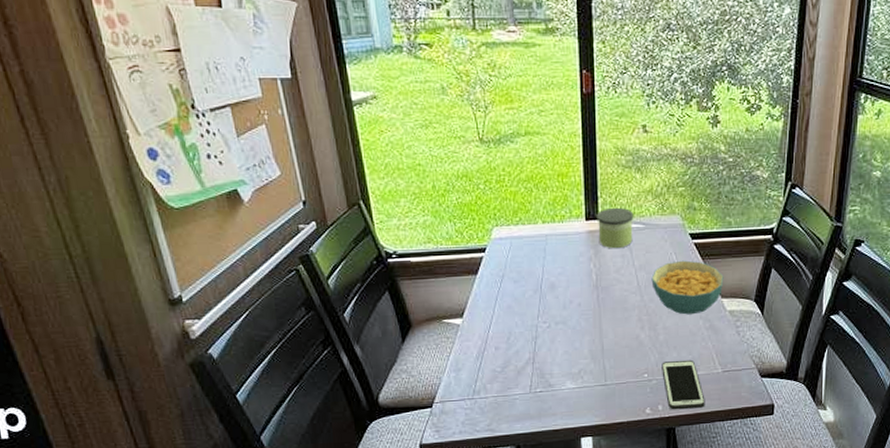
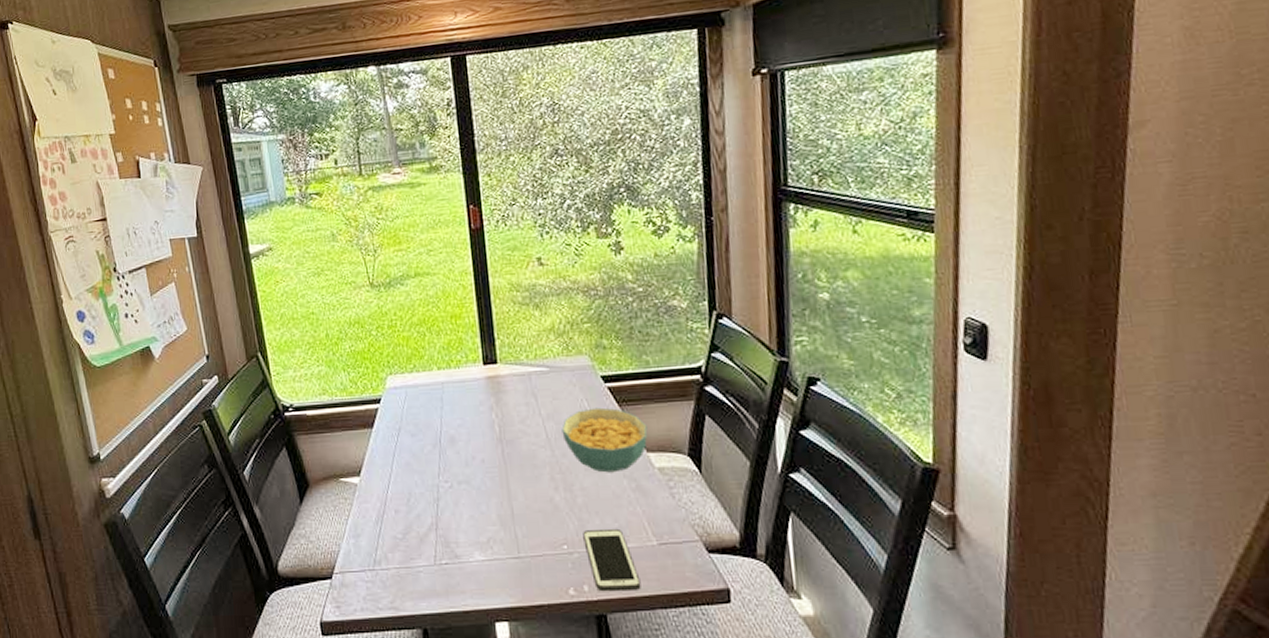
candle: present [596,207,634,249] -> none [494,349,537,396]

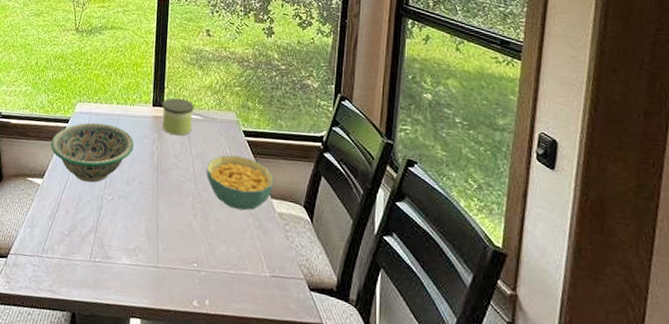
decorative bowl: none [362,396,468,471] -> present [50,122,134,183]
candle: none [494,349,537,396] -> present [162,98,194,136]
cell phone: present [583,528,641,592] -> none [211,254,252,312]

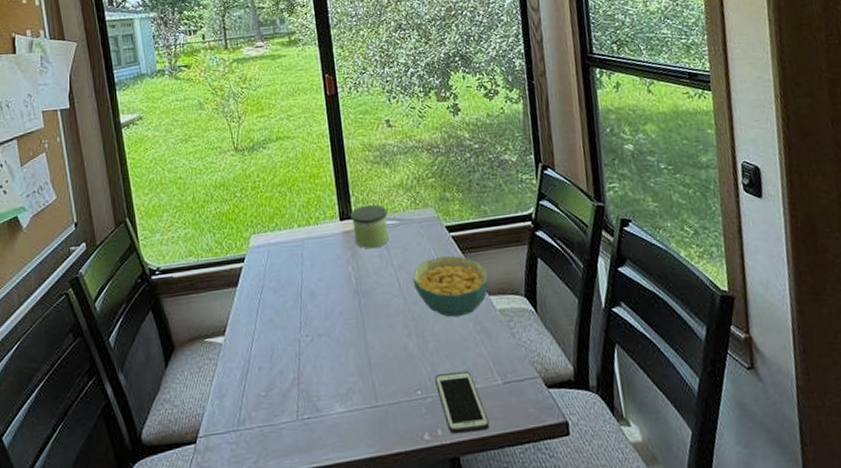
decorative bowl: present [50,122,134,183] -> none [226,253,326,328]
cell phone: none [211,254,252,312] -> present [435,370,490,435]

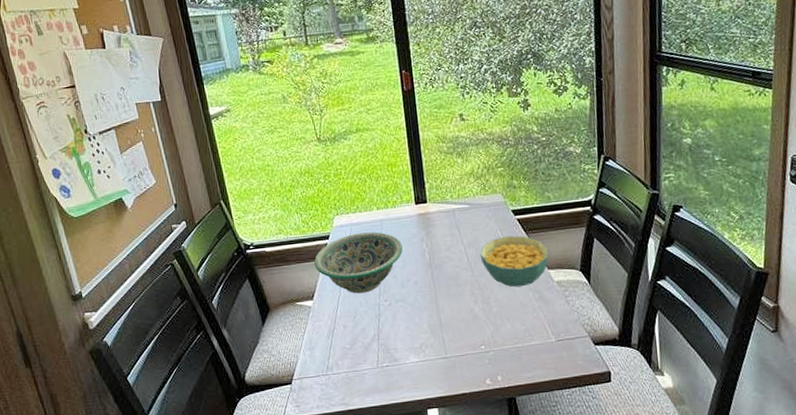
decorative bowl: none [226,253,326,328] -> present [313,232,403,294]
candle: present [350,204,389,249] -> none [425,190,460,229]
cell phone: present [435,370,490,435] -> none [497,330,543,380]

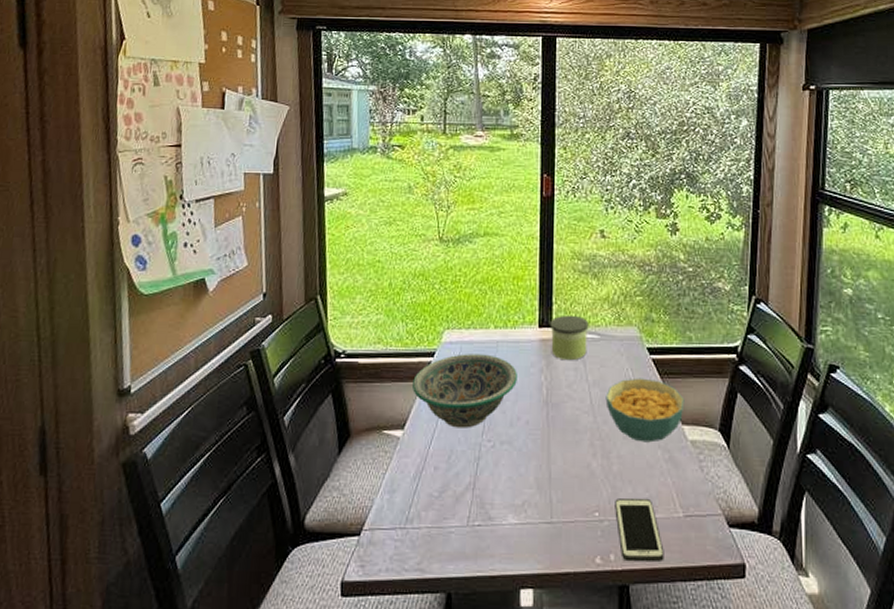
candle: none [425,190,460,229] -> present [550,315,589,361]
cell phone: none [497,330,543,380] -> present [615,497,664,562]

